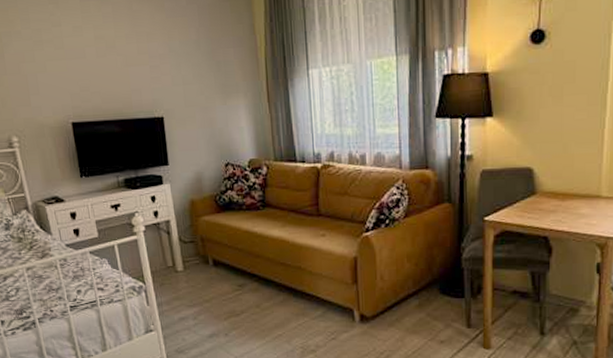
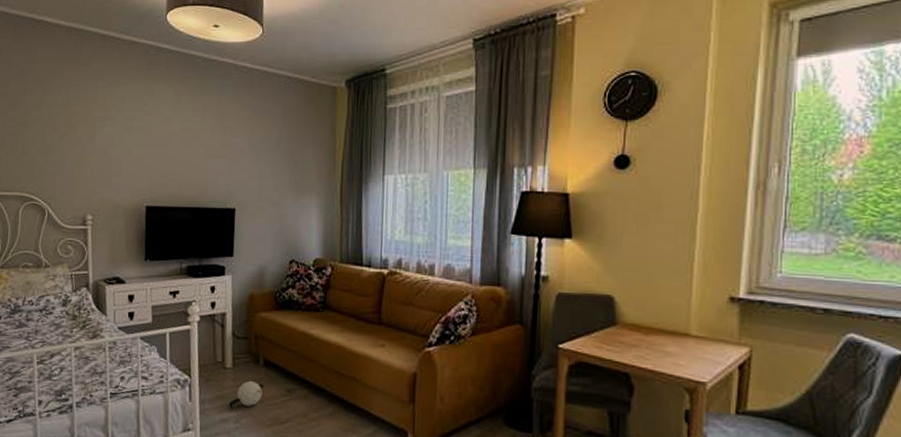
decorative ball: none [184,280,216,308] -> present [228,380,264,409]

